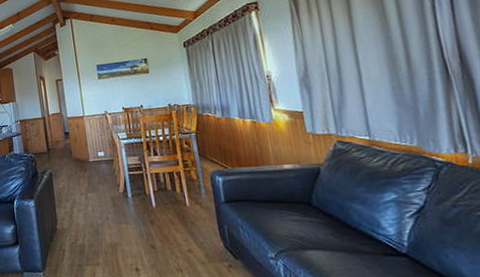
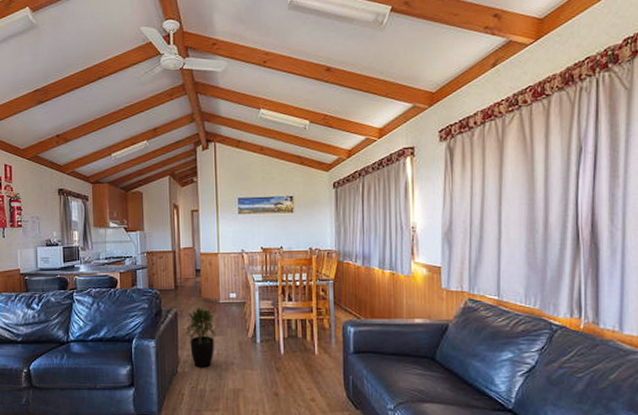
potted plant: none [60,167,89,224] -> present [185,308,216,368]

